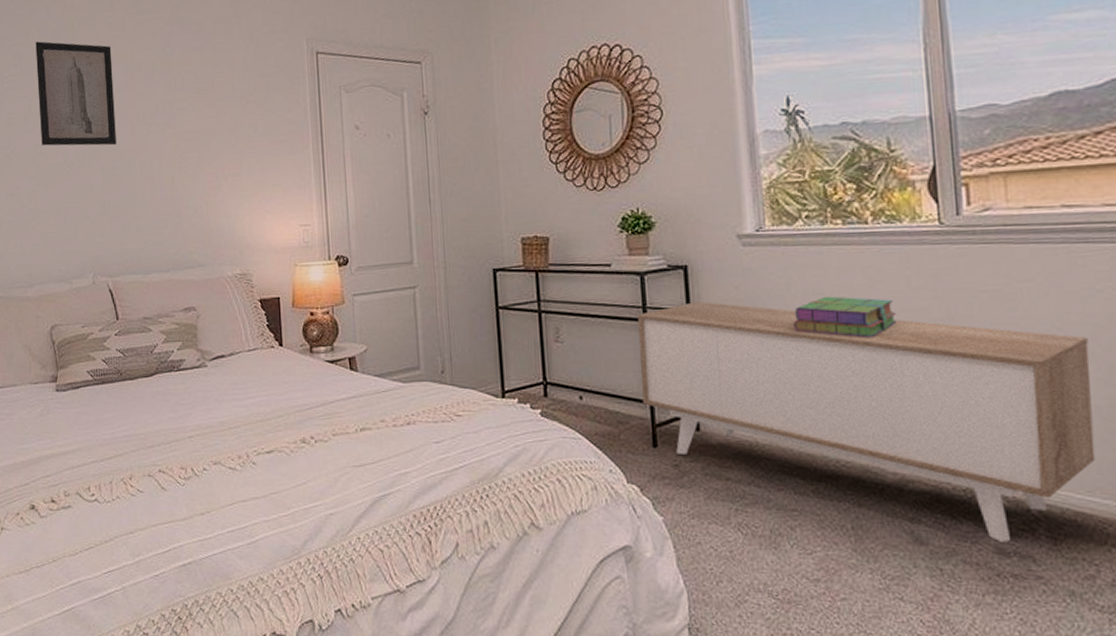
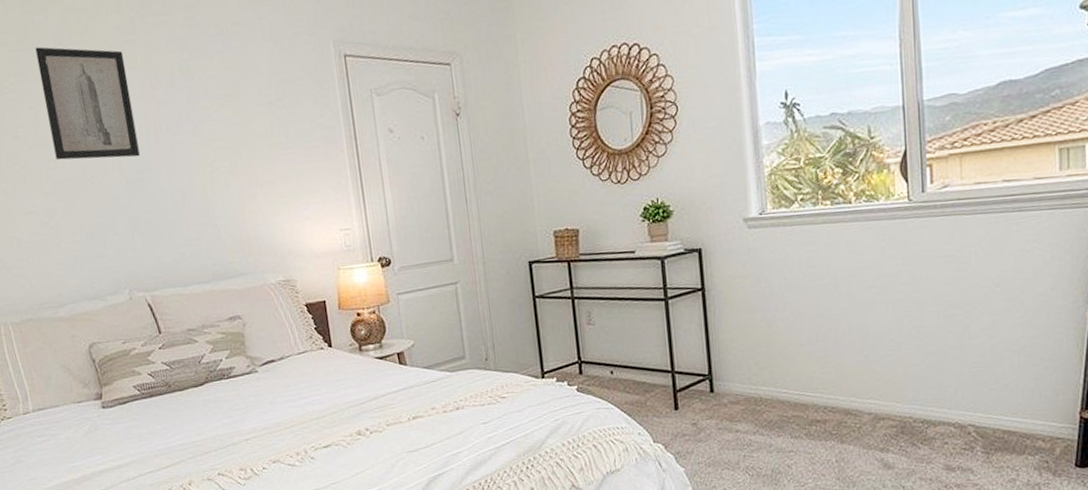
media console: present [638,301,1096,542] -> none [660,279,1020,460]
stack of books: present [793,296,896,338] -> none [790,268,873,303]

